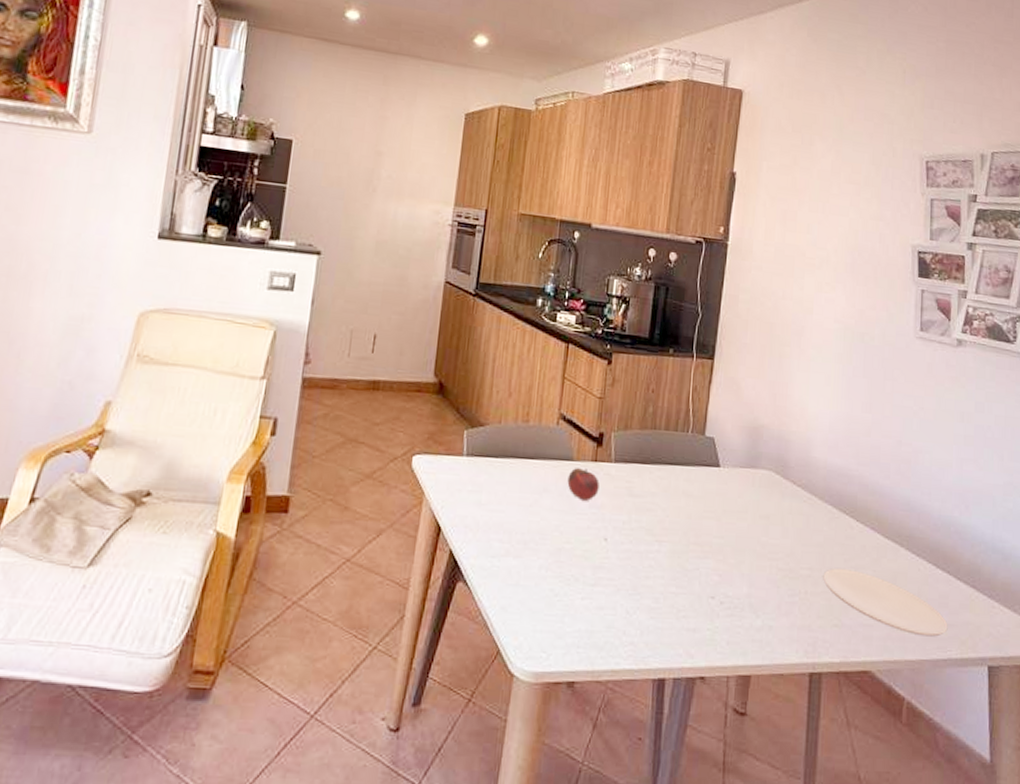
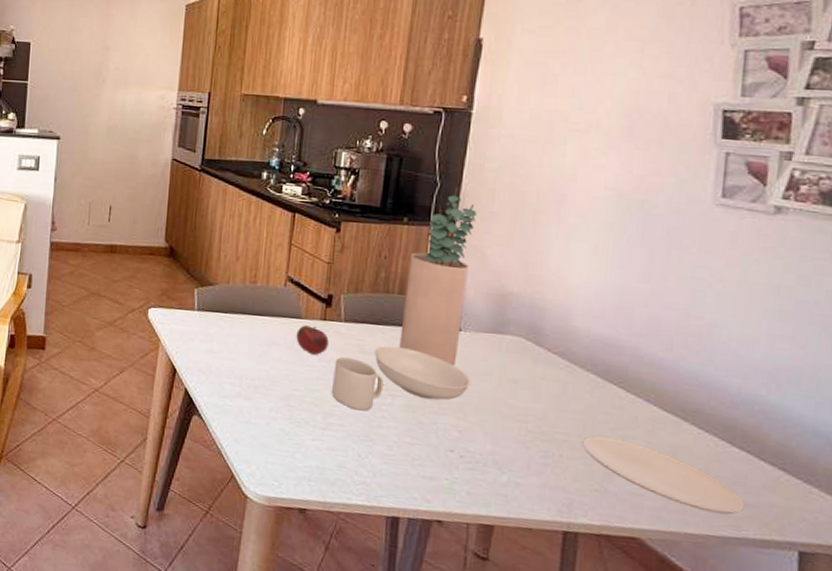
mug: none [602,501,651,561] -> present [332,356,384,411]
bowl: none [642,487,729,543] -> present [374,346,471,400]
vase: none [665,317,733,504] -> present [399,186,478,366]

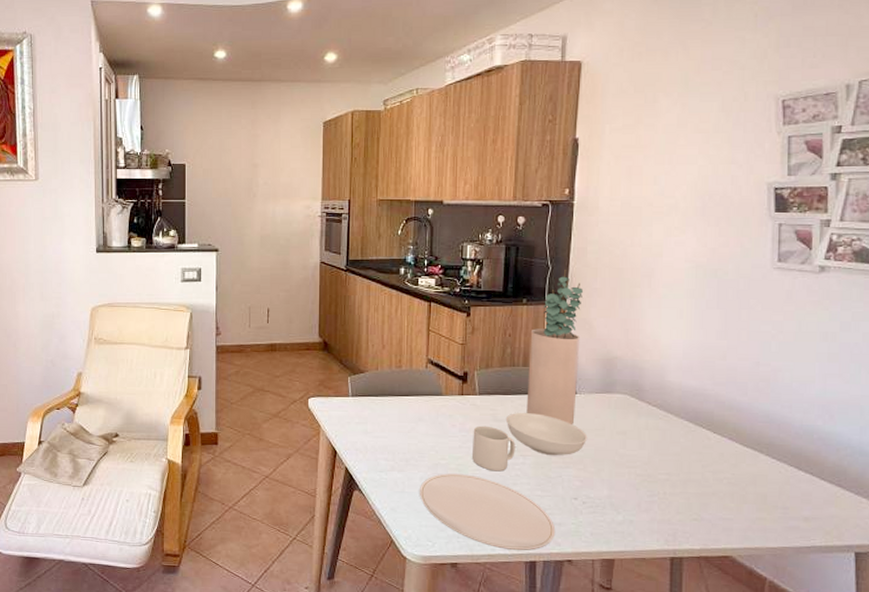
plate: none [268,406,425,505] -> present [420,473,556,551]
fruit: present [296,325,329,355] -> none [439,401,467,426]
plate: present [582,435,745,515] -> none [681,473,812,528]

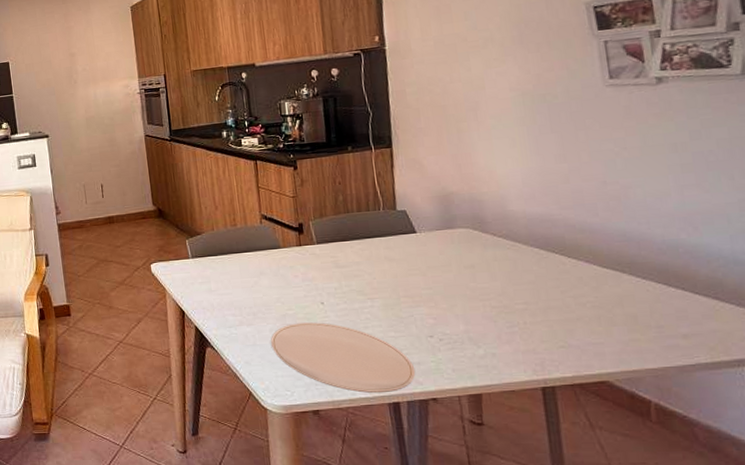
mug: present [472,425,515,472] -> none [316,273,362,317]
bowl: present [505,413,588,456] -> none [347,256,435,297]
vase: present [526,269,584,424] -> none [360,112,419,264]

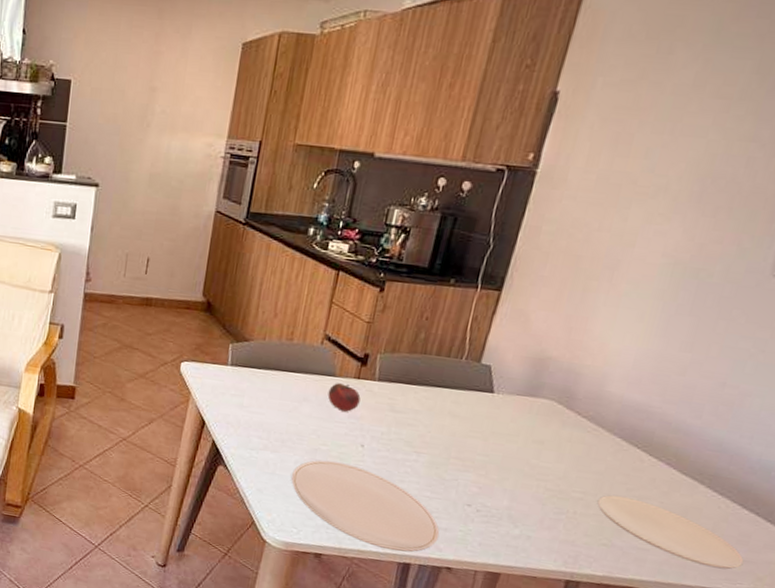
fruit: none [278,253,308,277] -> present [327,383,361,412]
plate: none [540,299,692,347] -> present [597,495,744,569]

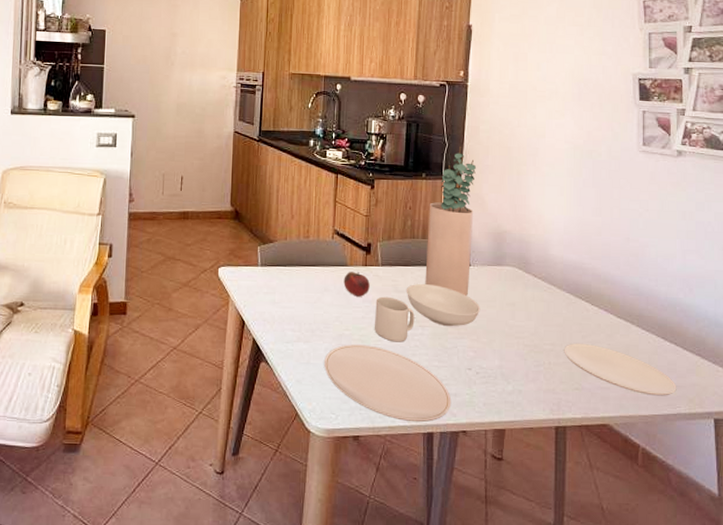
mug: none [358,414,411,466] -> present [375,296,415,342]
bowl: none [404,405,498,458] -> present [406,284,481,327]
vase: none [430,249,527,426] -> present [425,146,477,296]

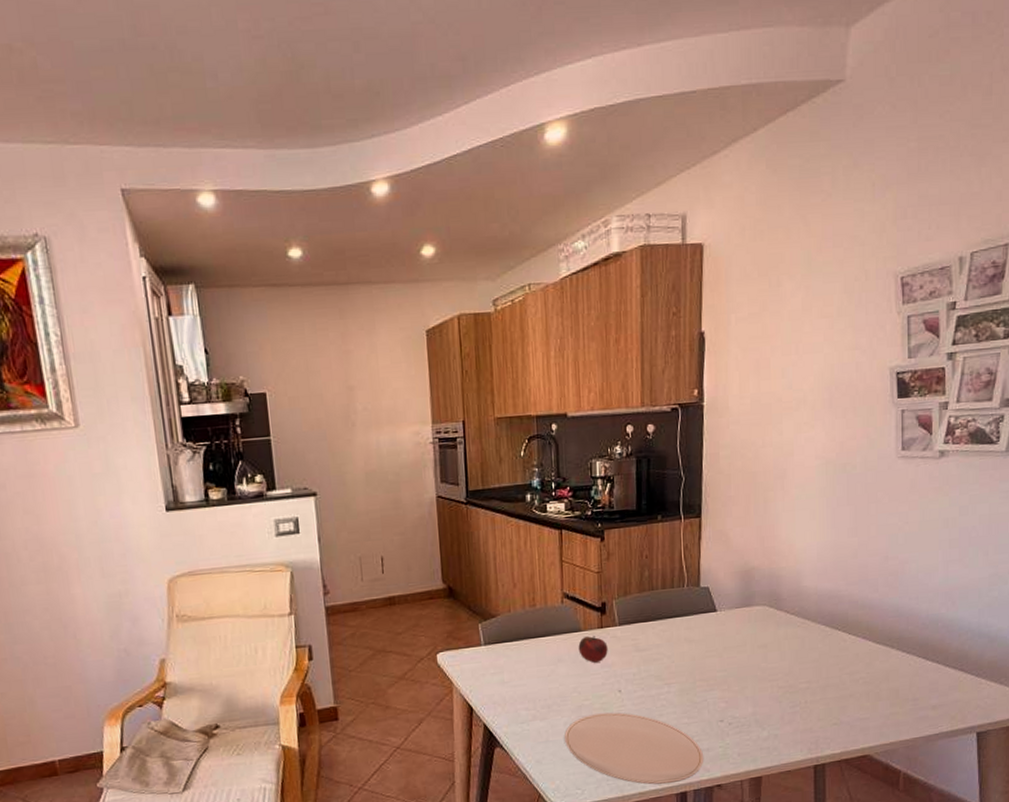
mug: present [375,296,415,342] -> none [615,657,660,705]
bowl: present [406,284,481,327] -> none [647,637,730,680]
vase: present [425,146,477,296] -> none [667,478,719,645]
plate: present [564,344,677,396] -> none [820,675,939,719]

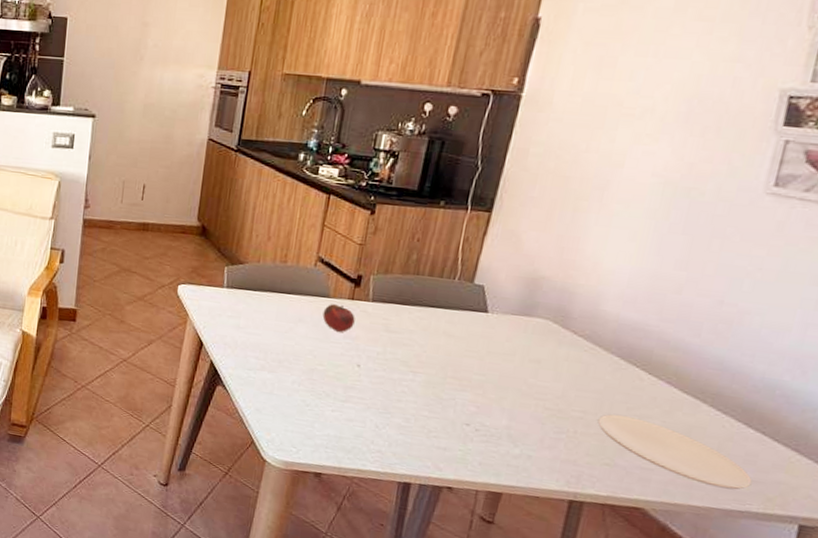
plate: present [564,712,704,785] -> none [289,380,439,472]
plate: none [820,675,939,719] -> present [598,414,753,490]

